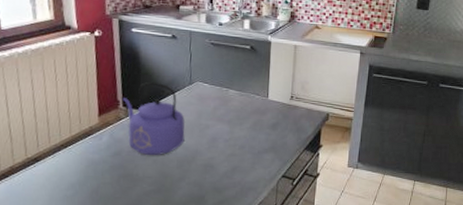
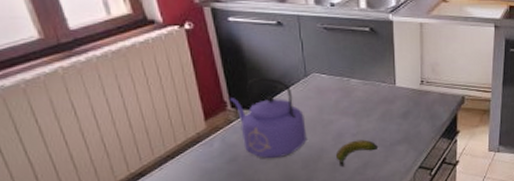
banana: none [209,145,247,170] -> present [336,139,378,167]

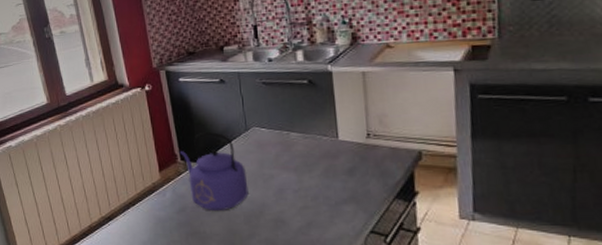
banana: present [336,139,378,167] -> none [278,197,322,226]

